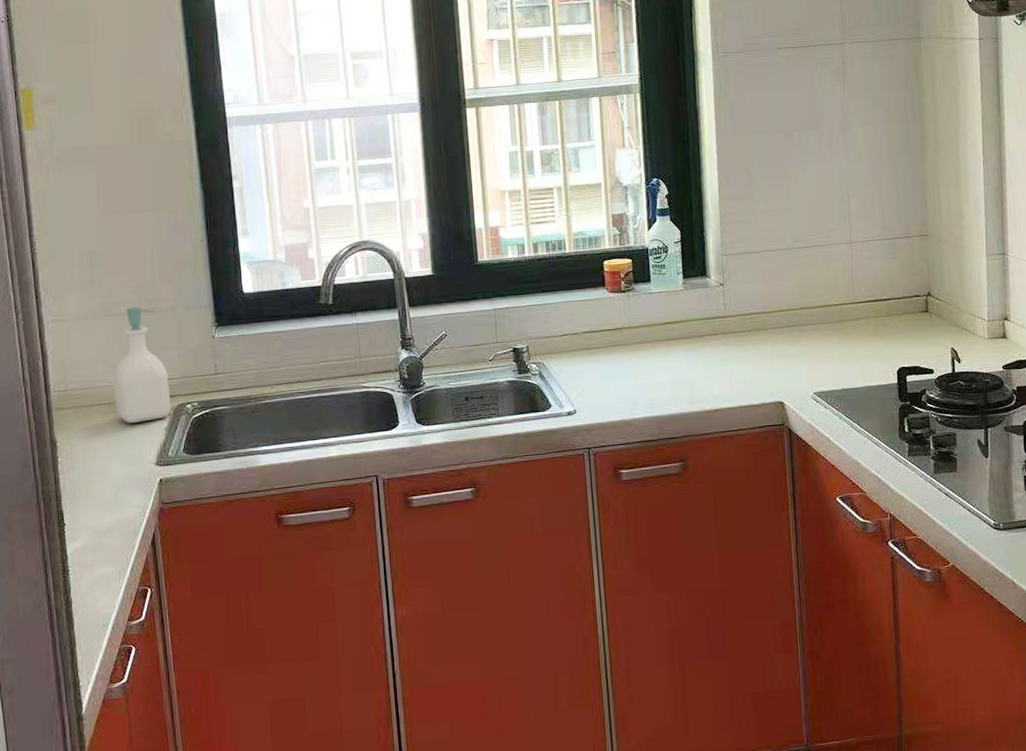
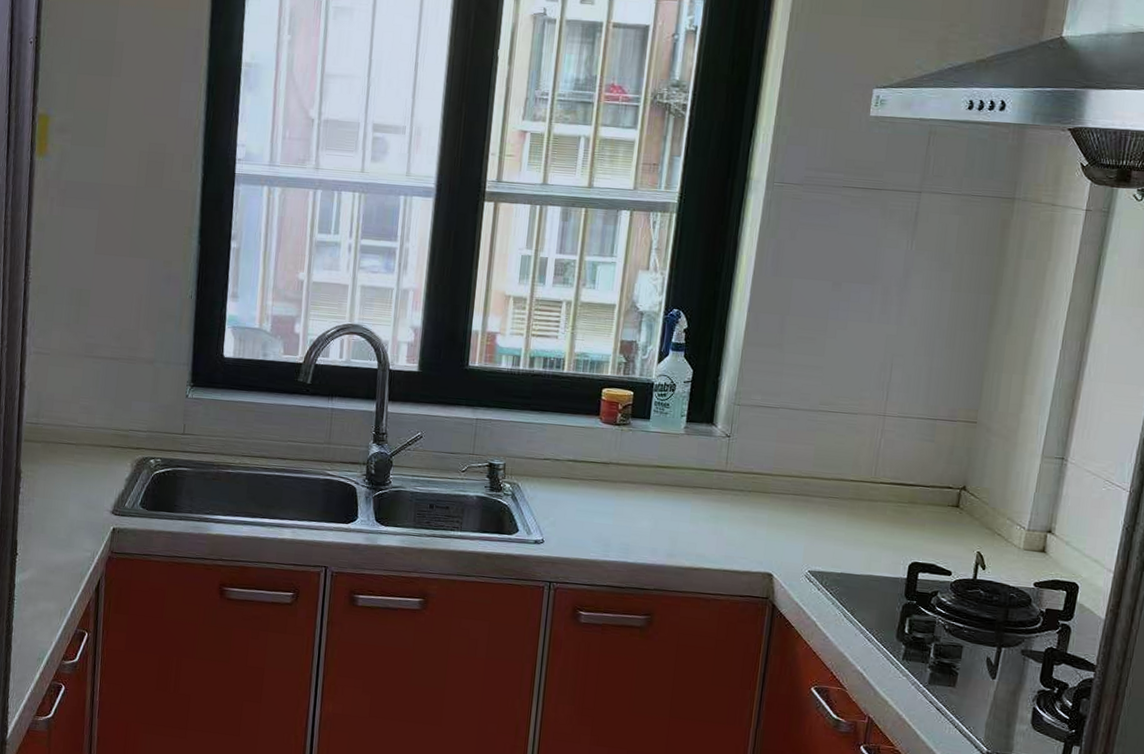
soap bottle: present [113,306,171,423] -> none [81,352,137,469]

